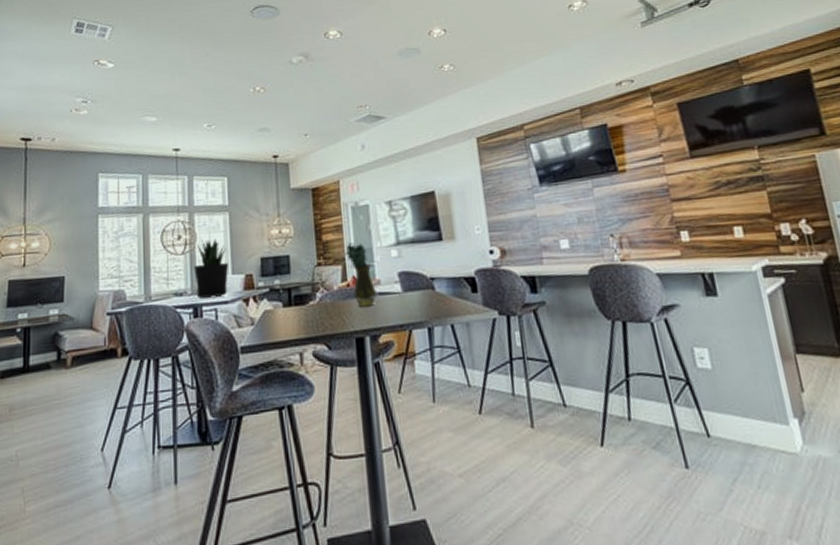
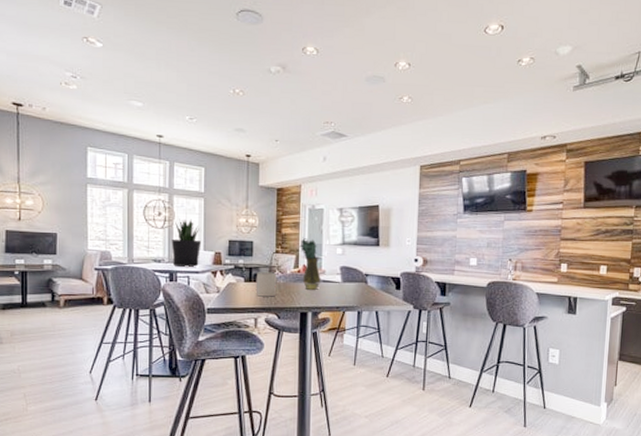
mug: none [296,290,324,324] -> present [255,272,277,297]

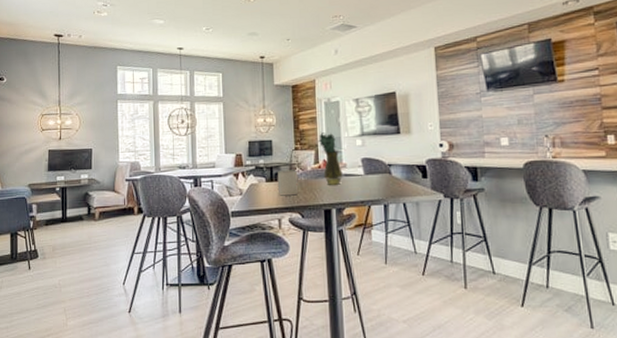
planter: present [171,218,202,267] -> none [194,123,223,172]

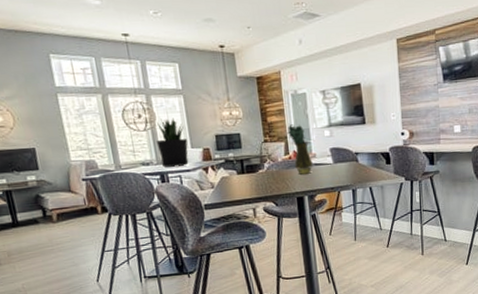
planter: none [194,123,223,172] -> present [156,118,189,167]
mug: present [277,170,299,196] -> none [248,161,271,187]

